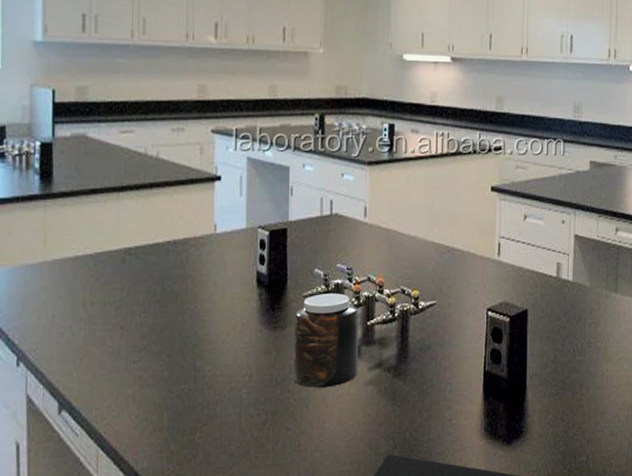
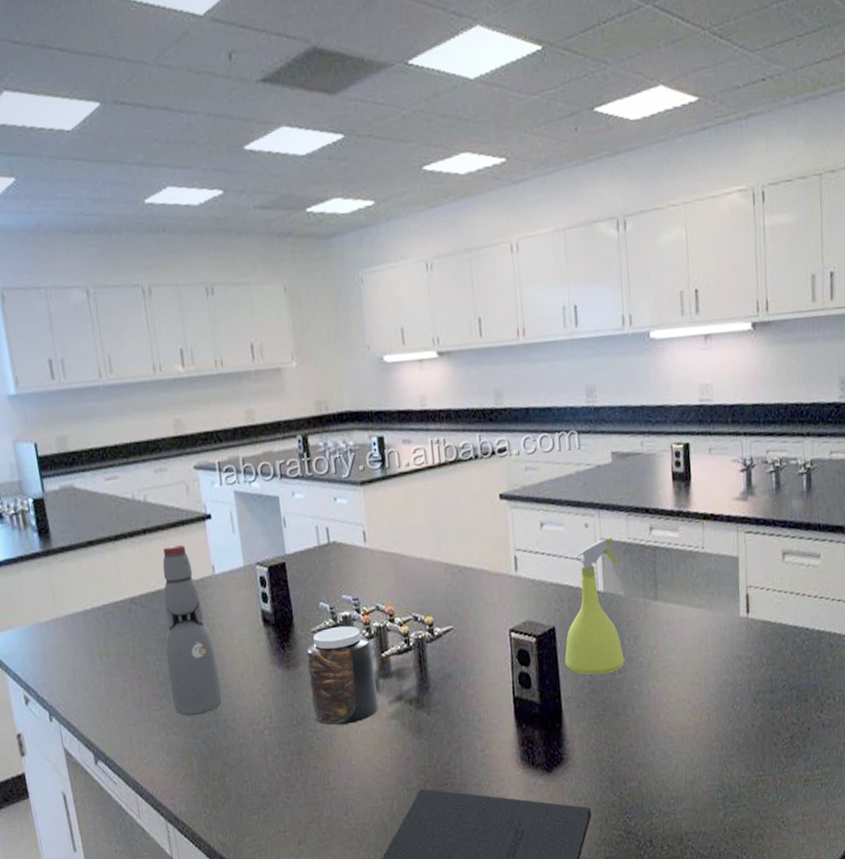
bottle: none [152,202,205,370] -> present [162,545,222,717]
spray bottle: none [533,234,589,356] -> present [565,538,624,675]

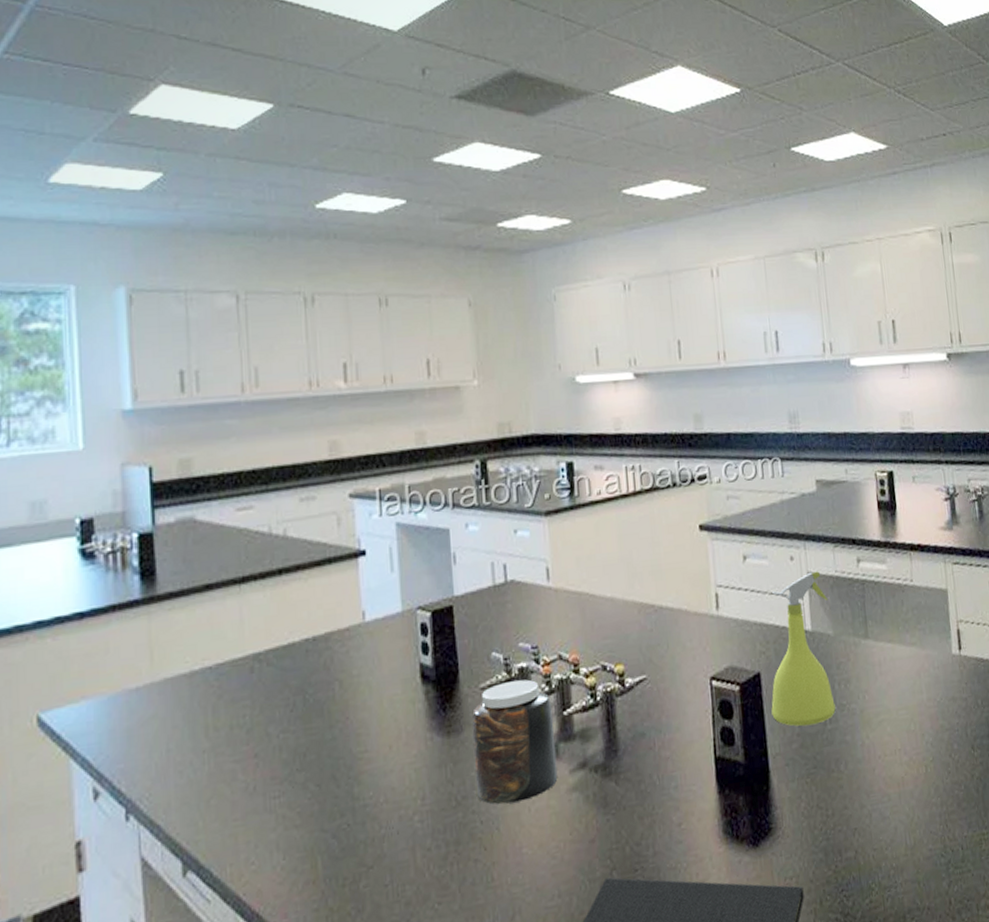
bottle: present [162,545,222,717] -> none [294,587,363,803]

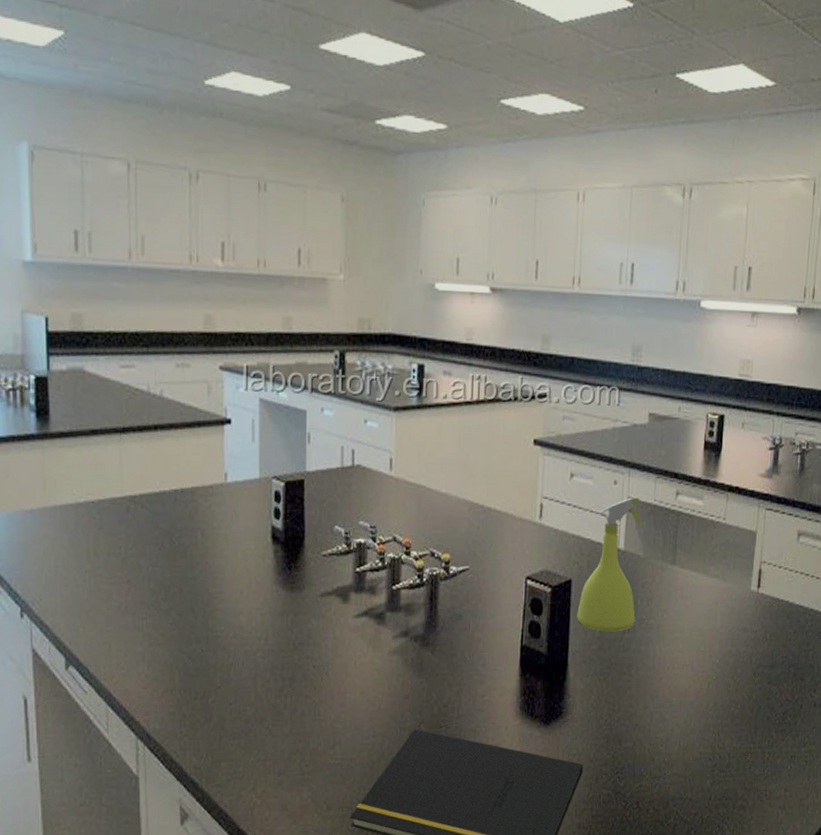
jar: present [471,679,558,805] -> none [311,553,384,655]

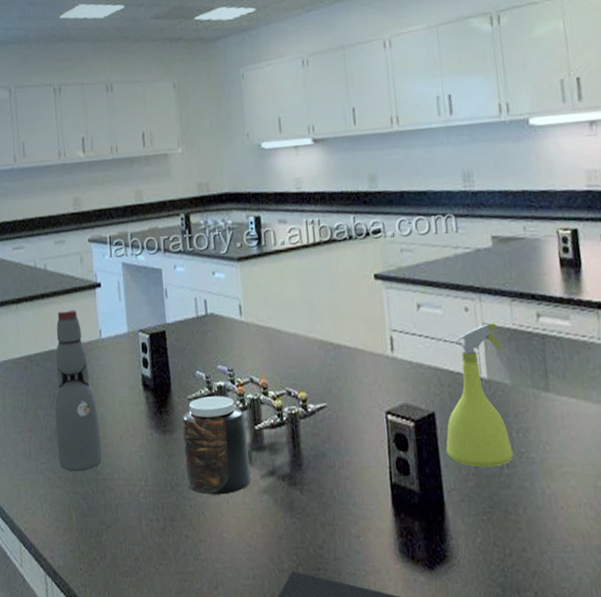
bottle: none [161,447,217,629] -> present [54,310,103,472]
jar: none [311,553,384,655] -> present [181,396,251,495]

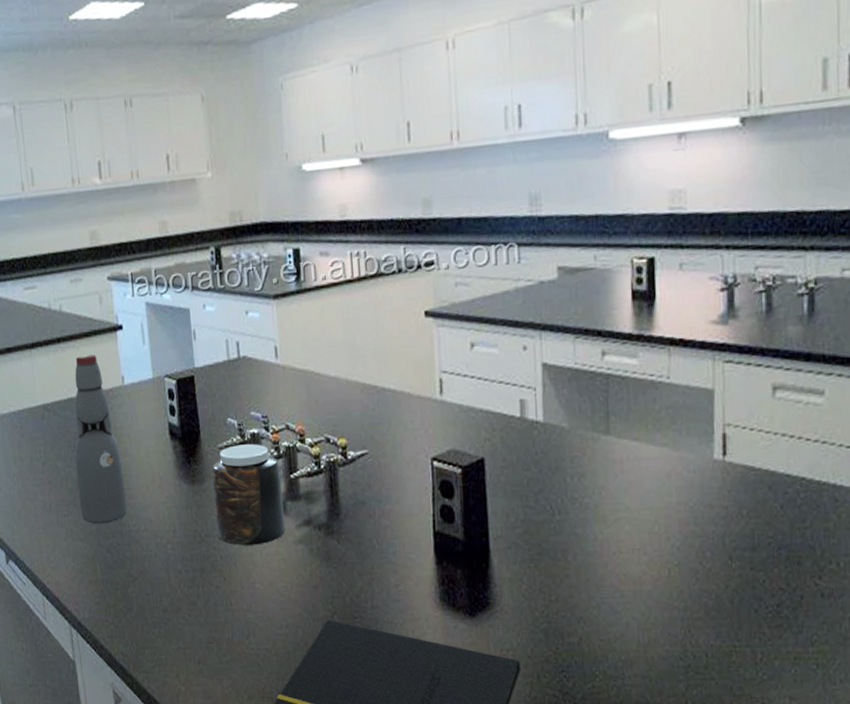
spray bottle: present [446,323,513,467] -> none [494,362,566,514]

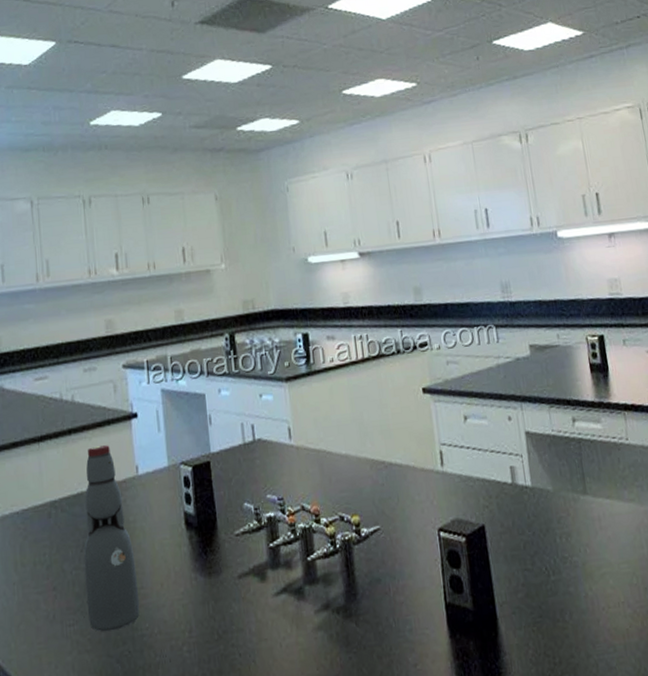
jar: present [211,444,286,546] -> none [228,527,305,640]

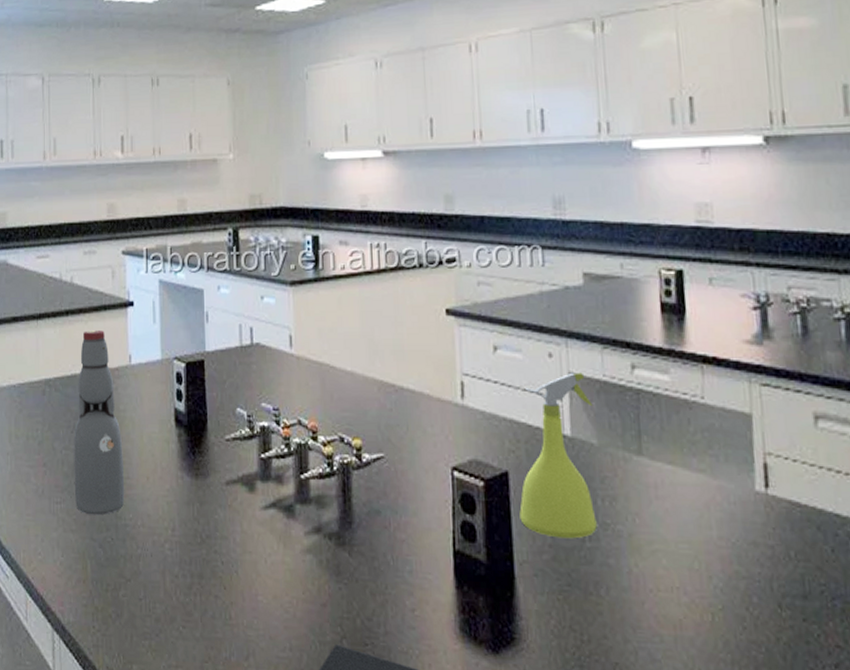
spray bottle: none [492,430,558,577] -> present [519,372,597,539]

